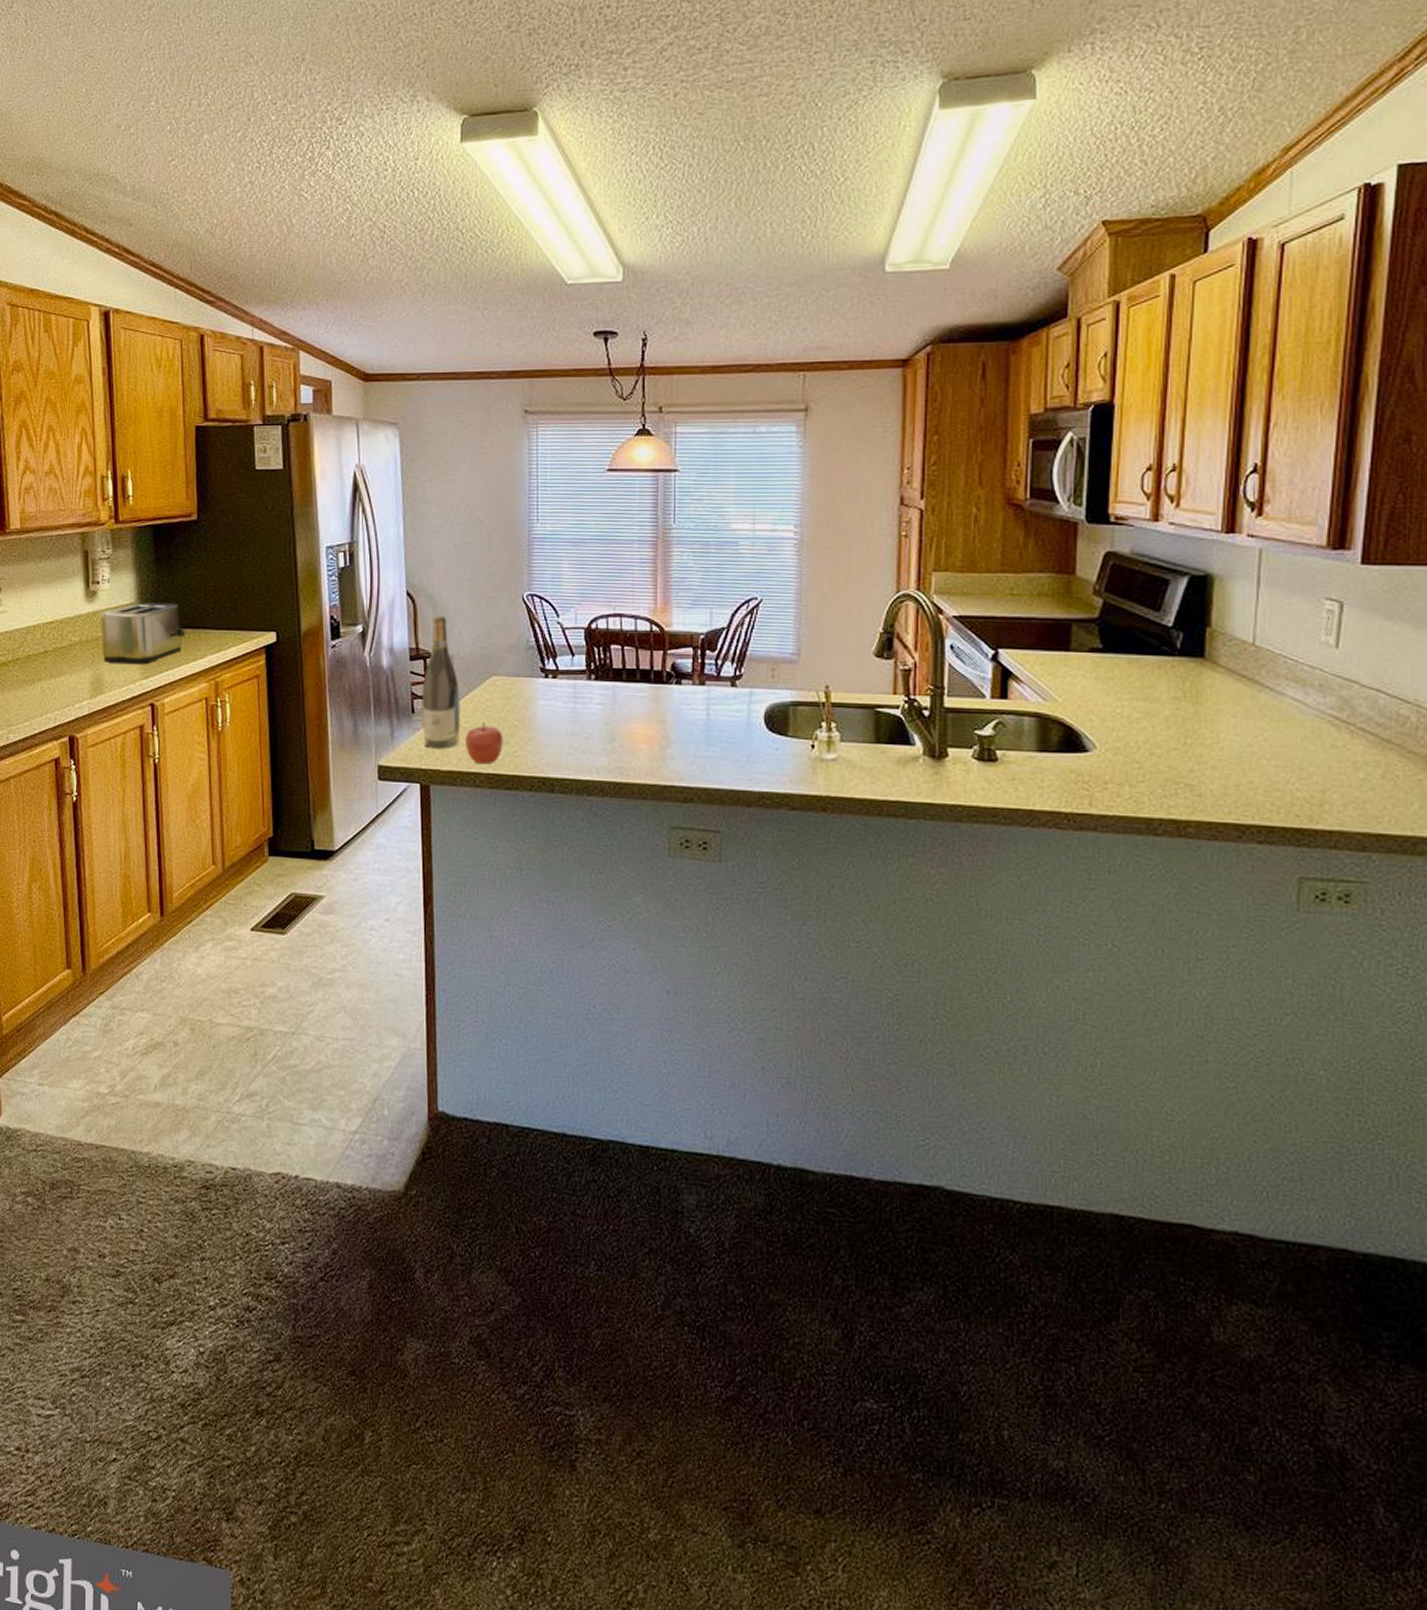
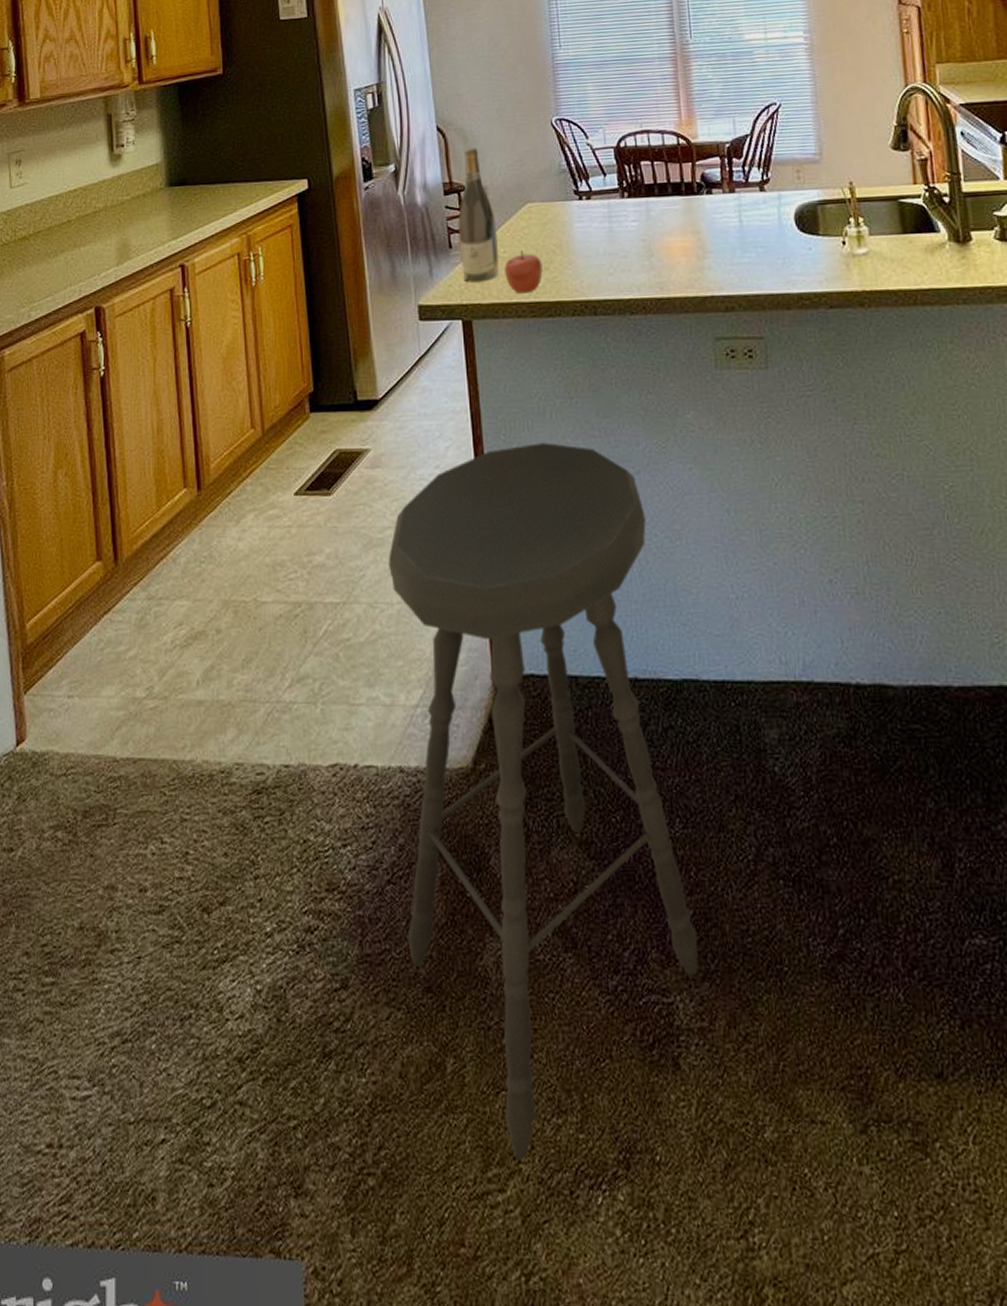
toaster: present [100,602,186,664] -> none [126,159,215,227]
music stool: none [336,908,603,1522] -> present [389,443,699,1160]

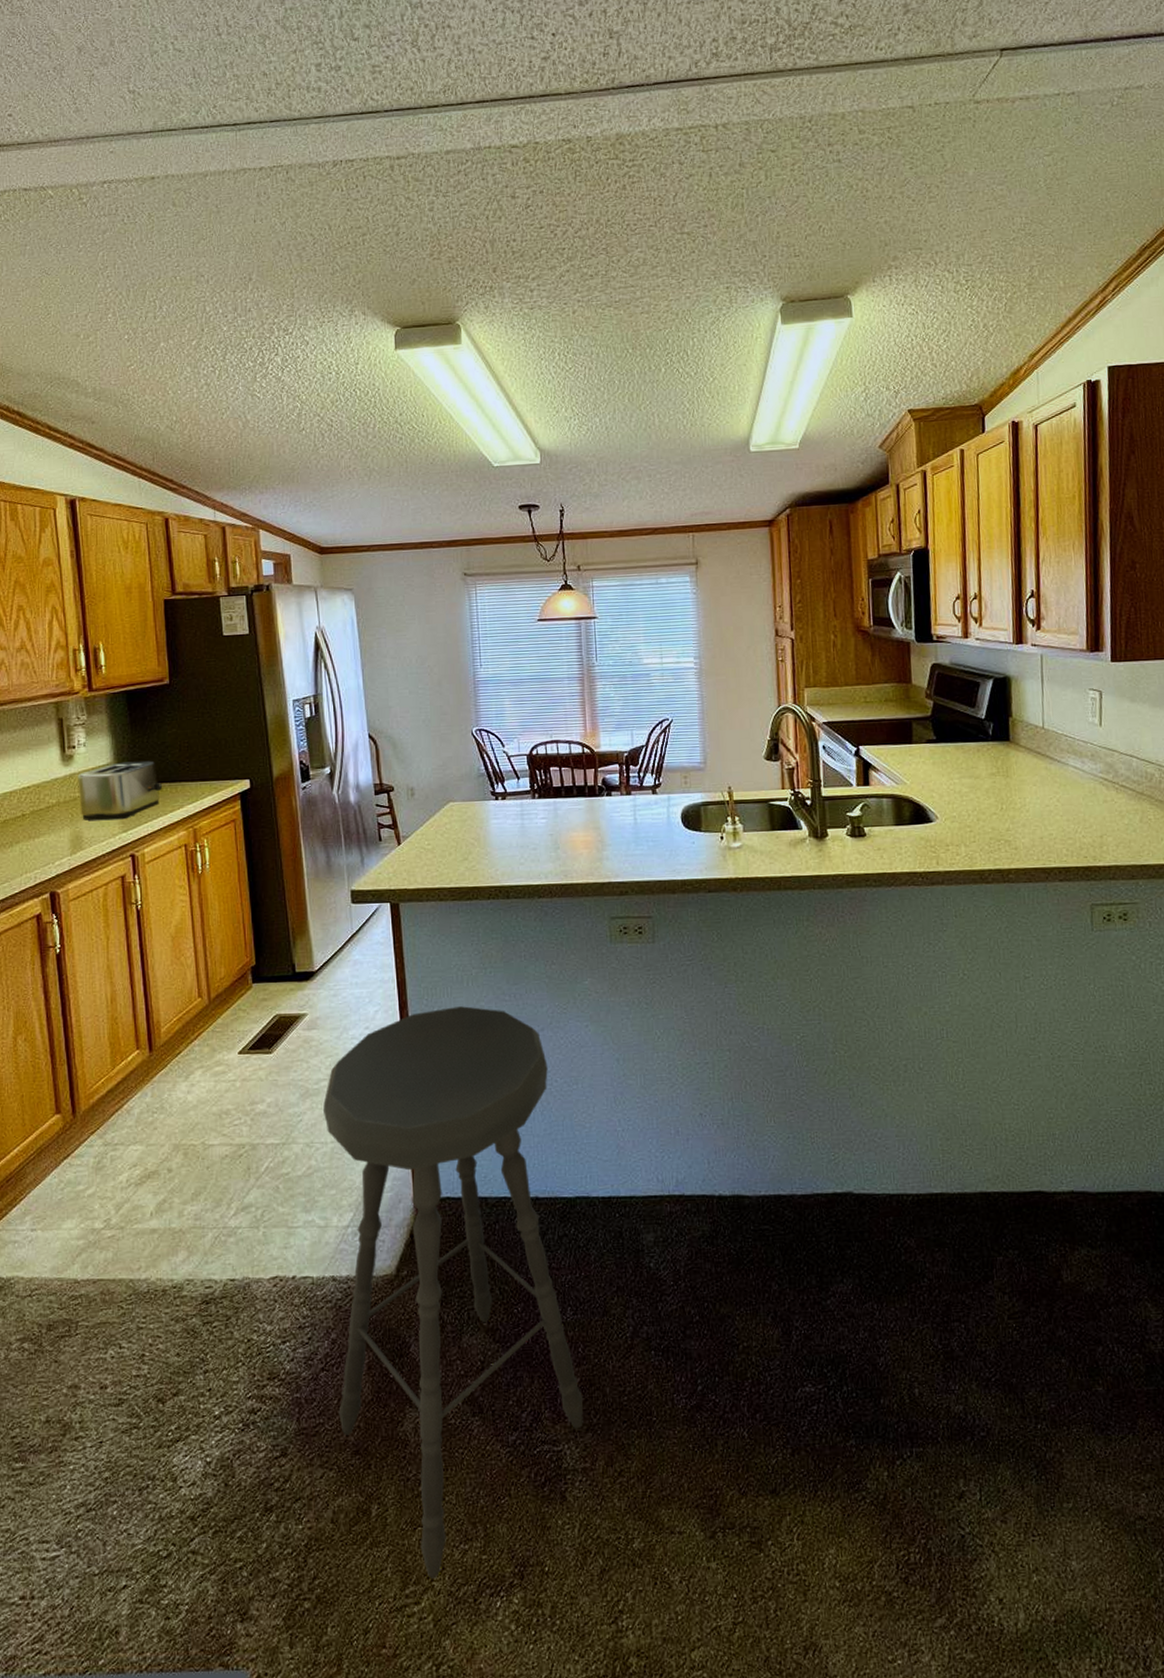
toaster: none [126,159,215,227] -> present [77,760,163,820]
wine bottle: present [458,148,499,283] -> none [387,754,424,871]
fruit: present [504,251,543,294] -> none [428,843,462,880]

